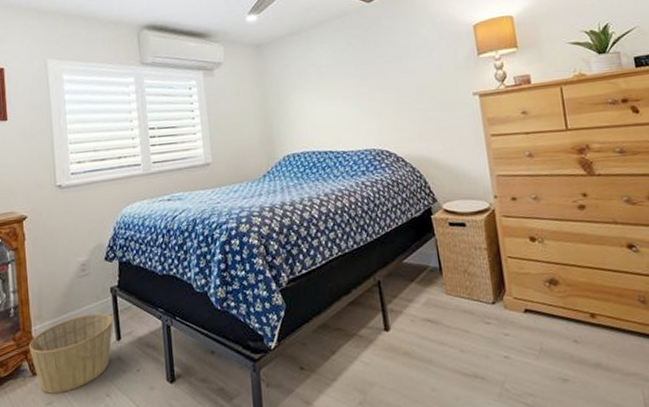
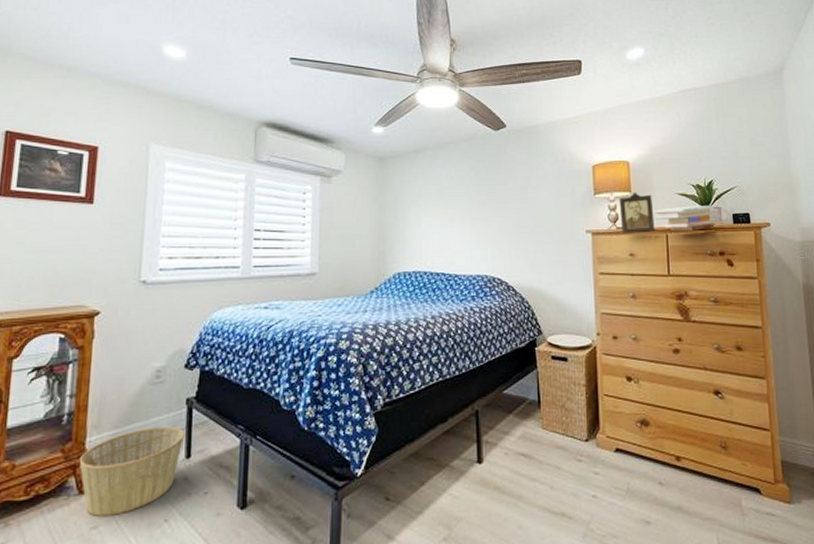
photo frame: none [505,47,548,92] -> present [619,192,655,233]
books: none [546,50,613,84] -> present [655,205,715,232]

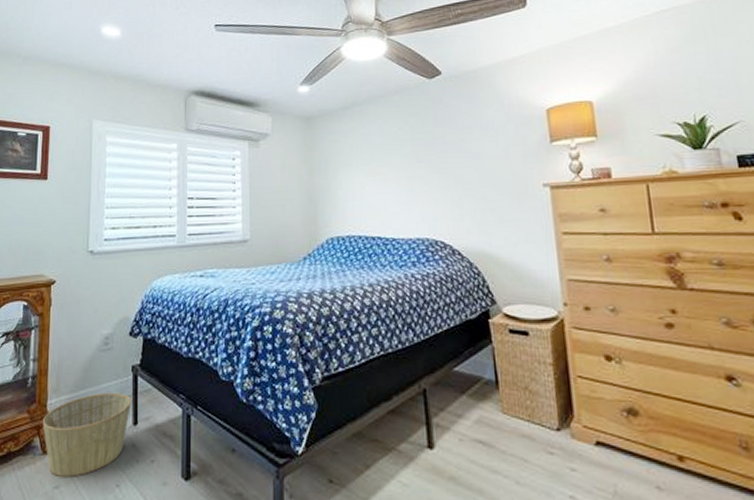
photo frame: present [619,192,655,233] -> none [582,136,631,185]
books: present [655,205,715,232] -> none [630,145,711,181]

